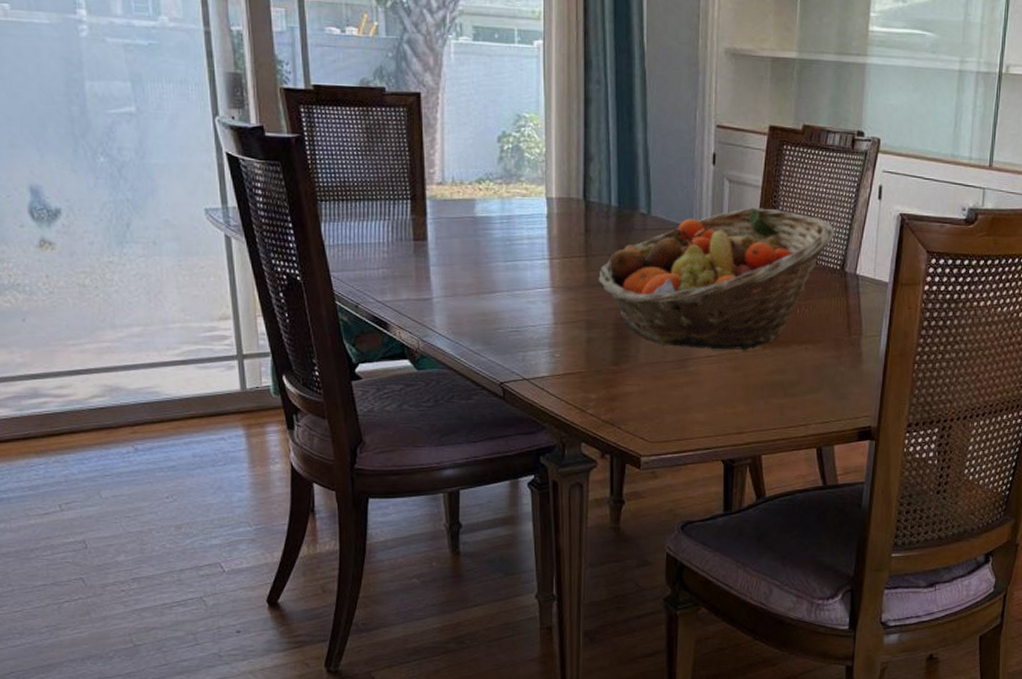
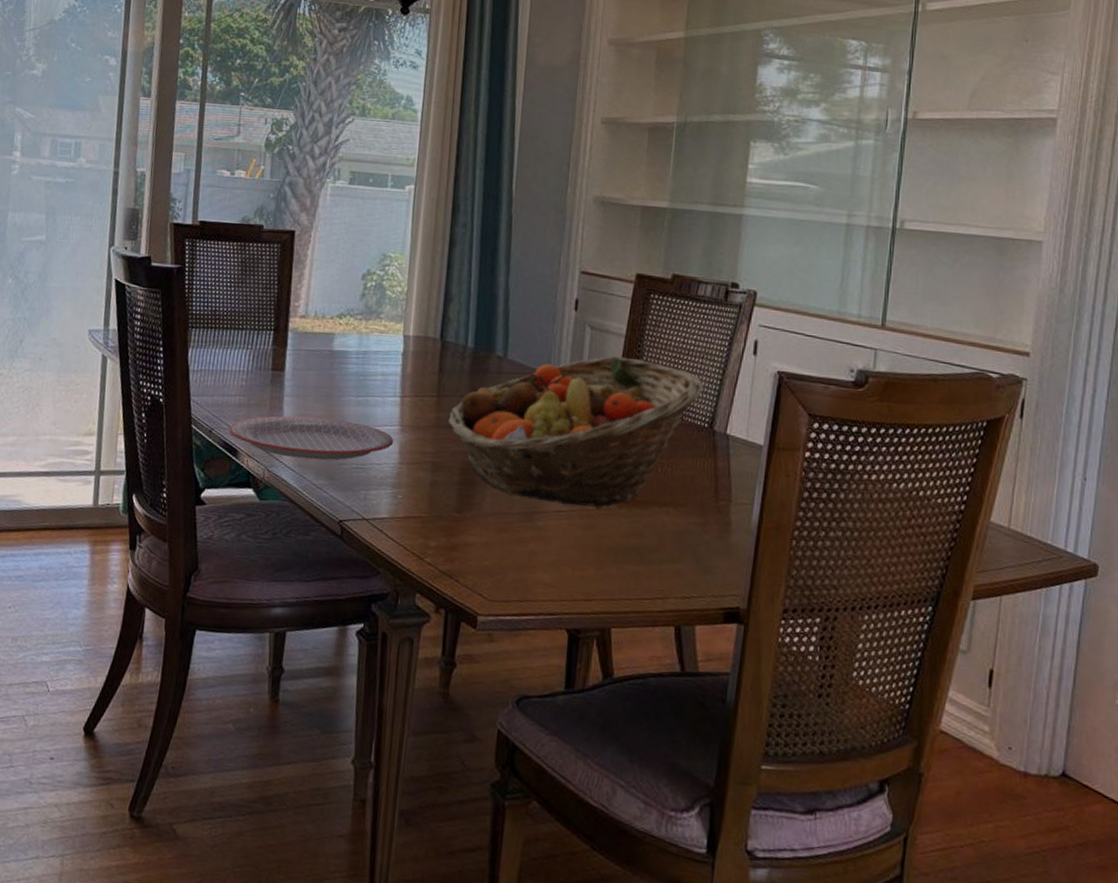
plate: none [376,285,547,327] -> present [229,415,394,460]

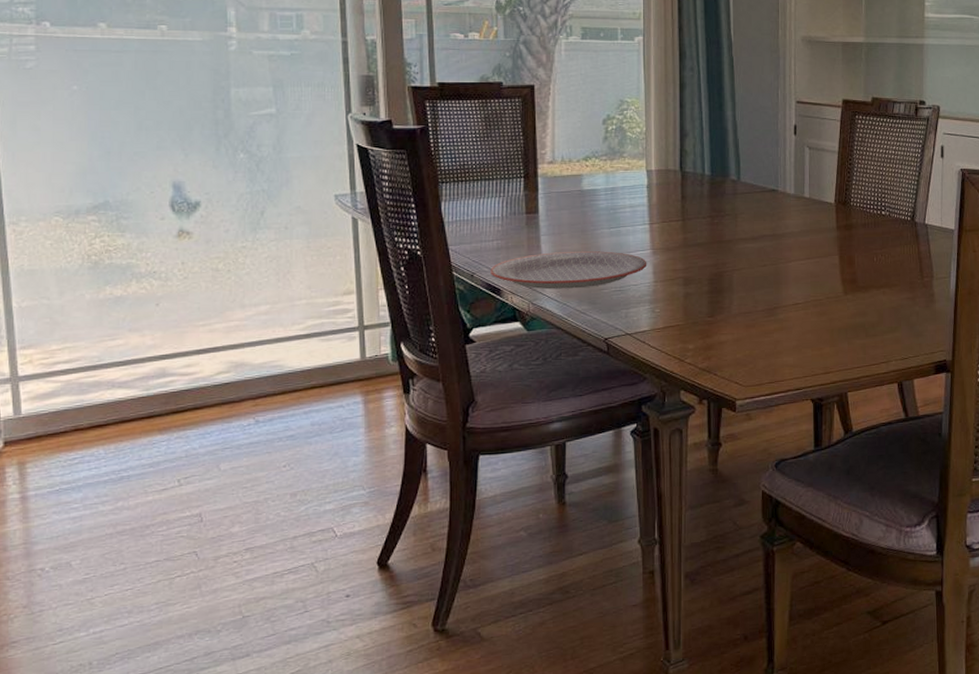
fruit basket: present [448,356,704,509] -> none [694,170,904,298]

